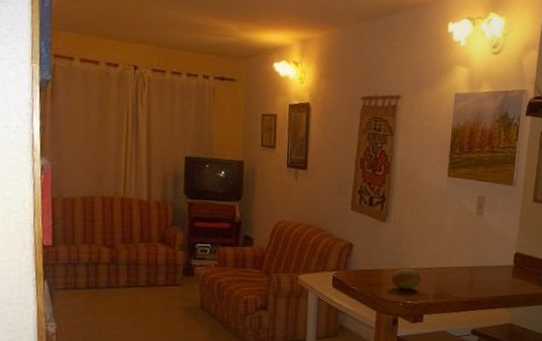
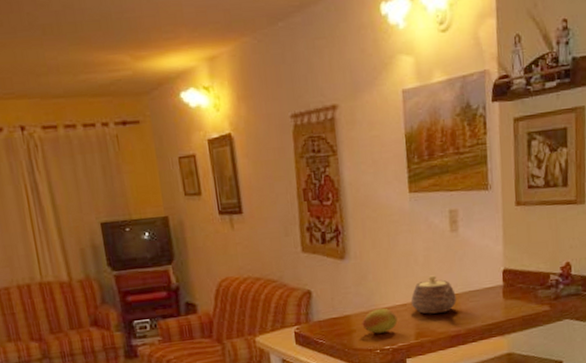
teapot: none [434,247,473,280] -> present [410,275,456,314]

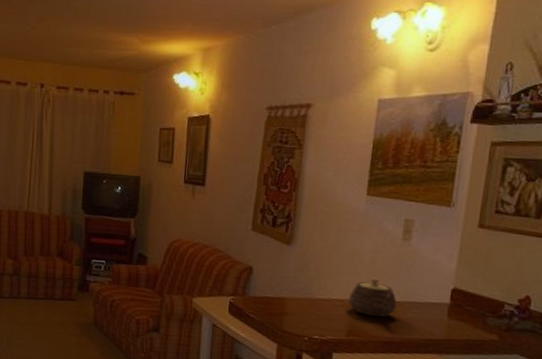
fruit: present [362,308,398,334] -> none [295,298,332,323]

